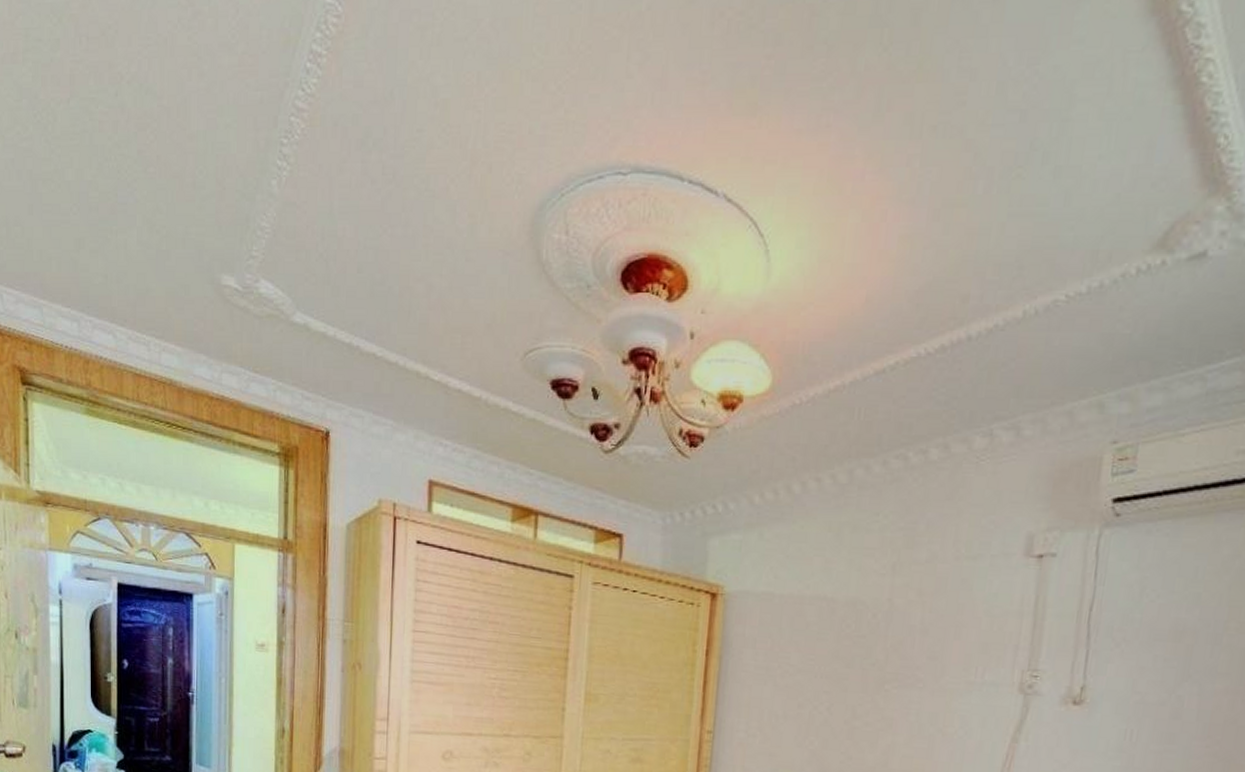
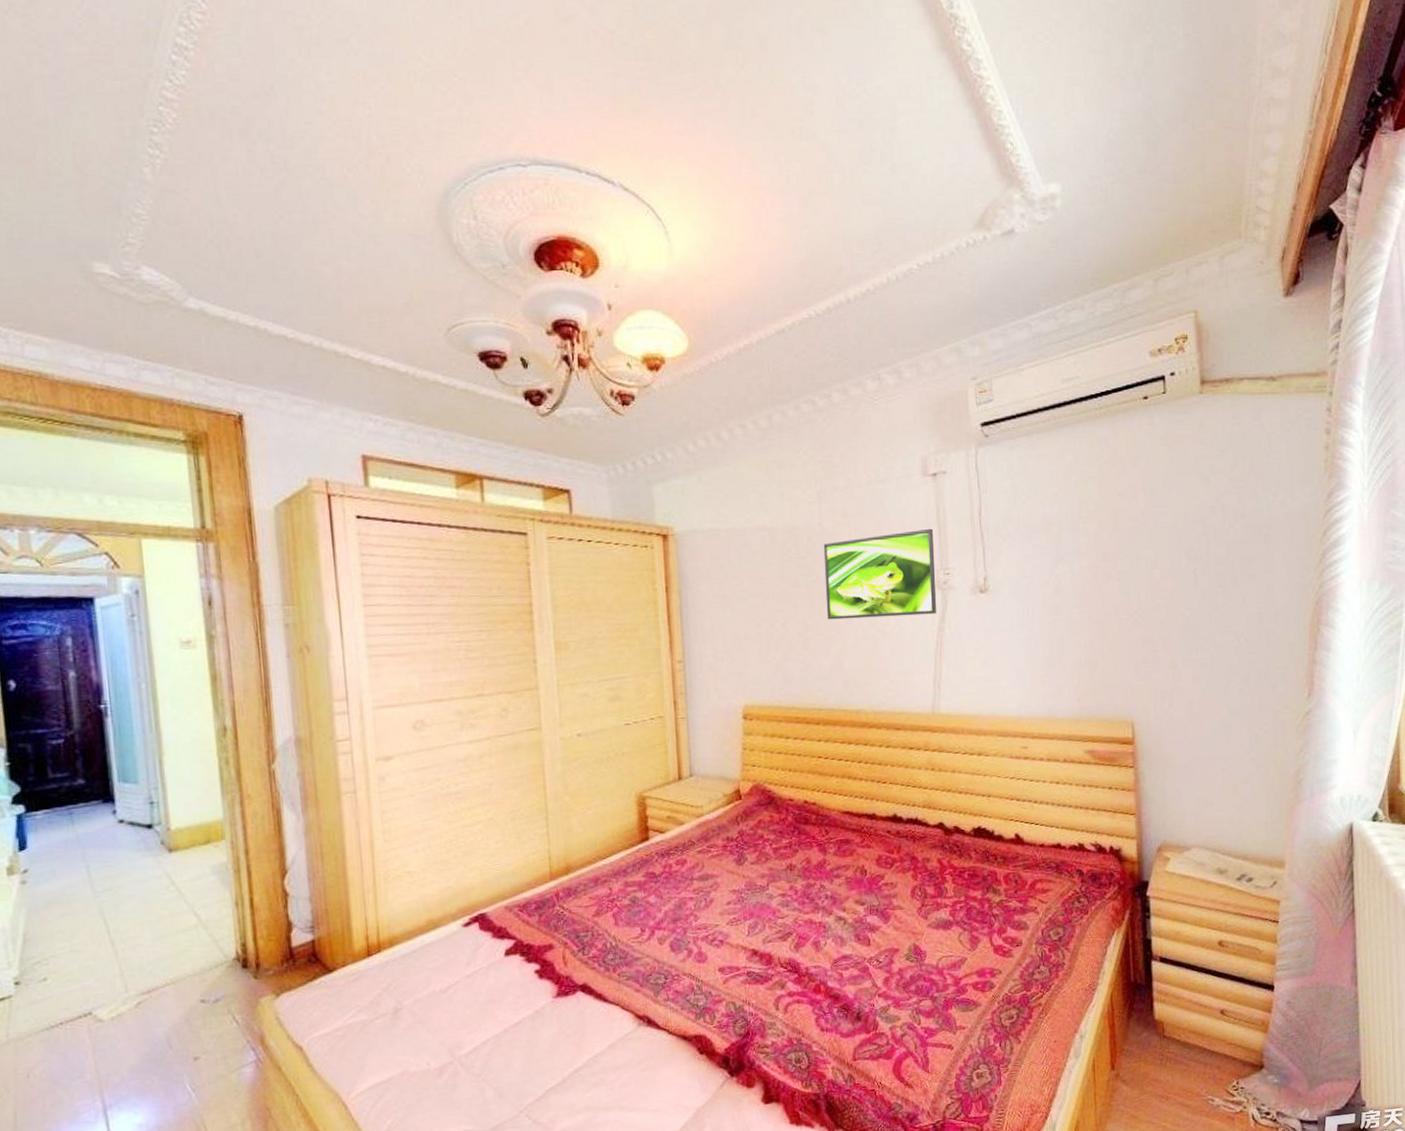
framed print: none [879,619,1027,722] -> present [823,528,937,620]

